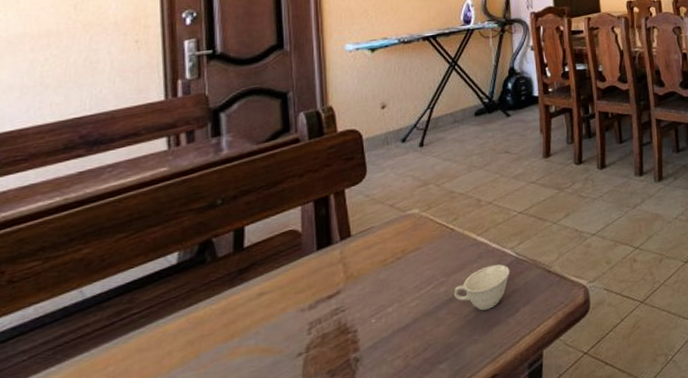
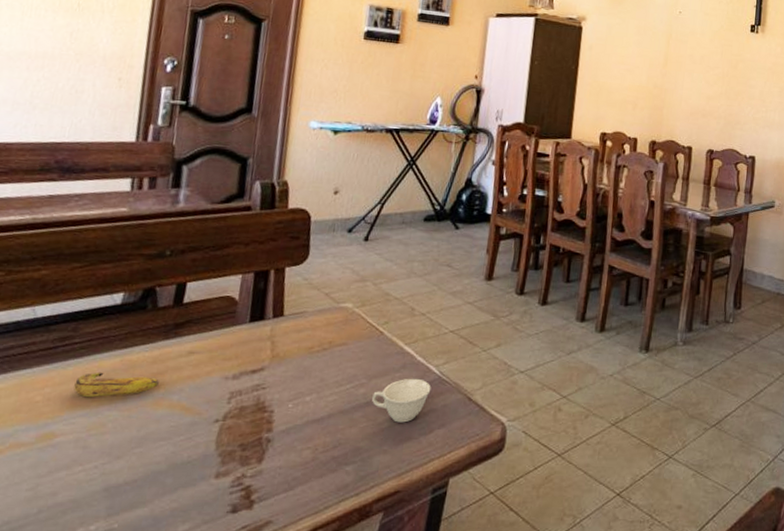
banana: none [140,328,232,366] -> present [73,372,159,398]

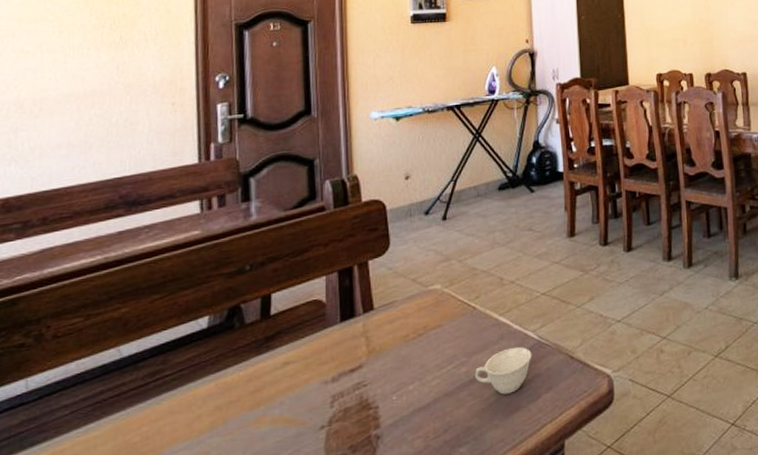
banana: present [73,372,159,398] -> none [171,395,258,429]

